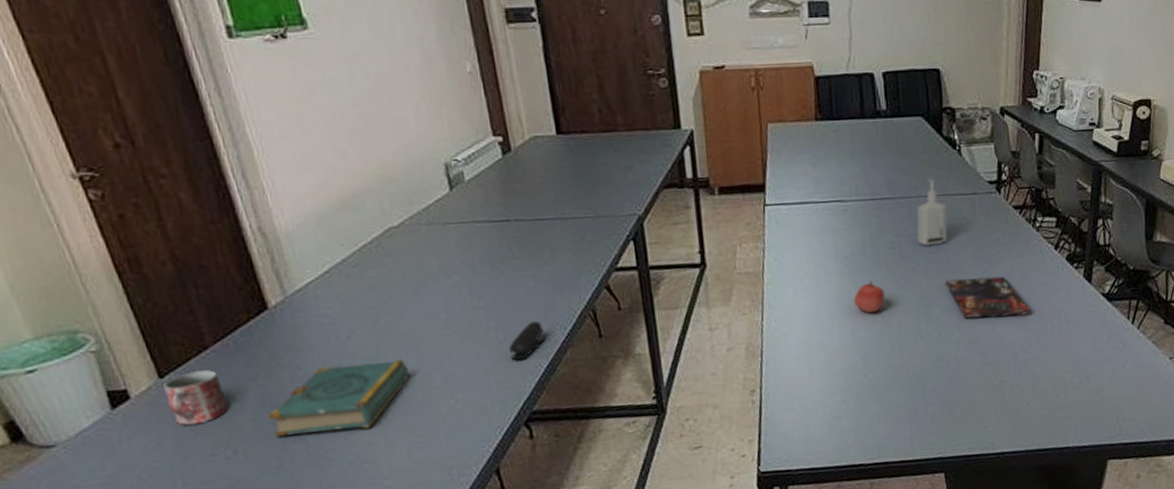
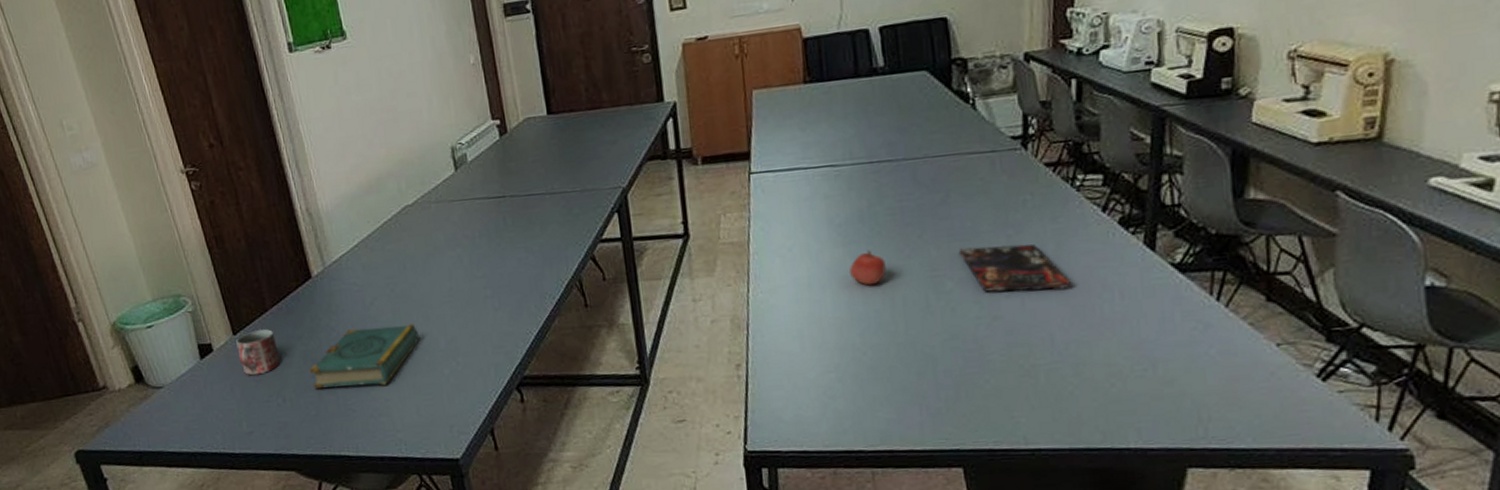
stapler: present [508,320,546,361] -> none [503,290,536,328]
bottle: present [917,179,948,247] -> none [922,137,961,212]

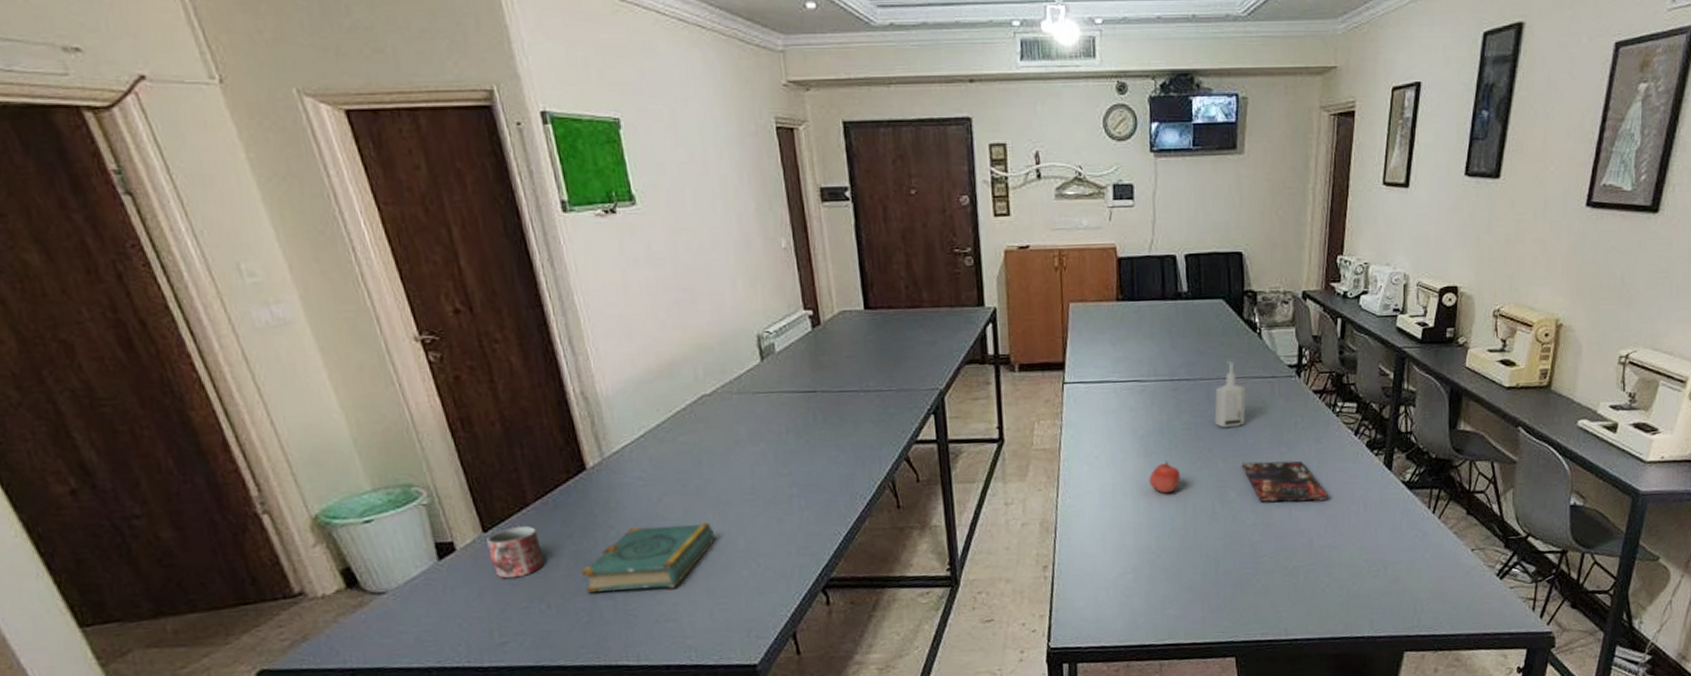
bottle: none [922,137,961,212] -> present [1214,361,1246,429]

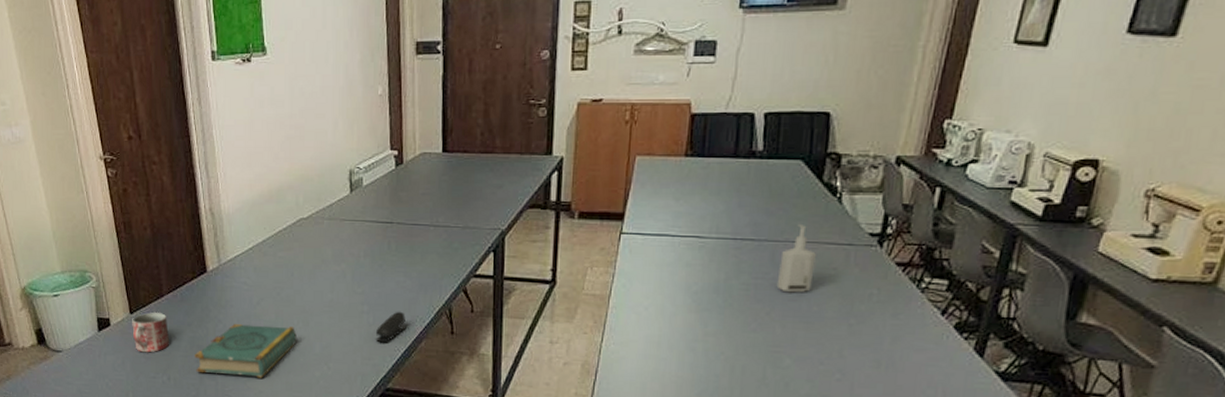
stapler: none [809,489,846,528] -> present [375,311,406,343]
apple: present [1149,461,1180,494] -> none [698,319,732,352]
book: present [1241,460,1328,502] -> none [801,330,899,380]

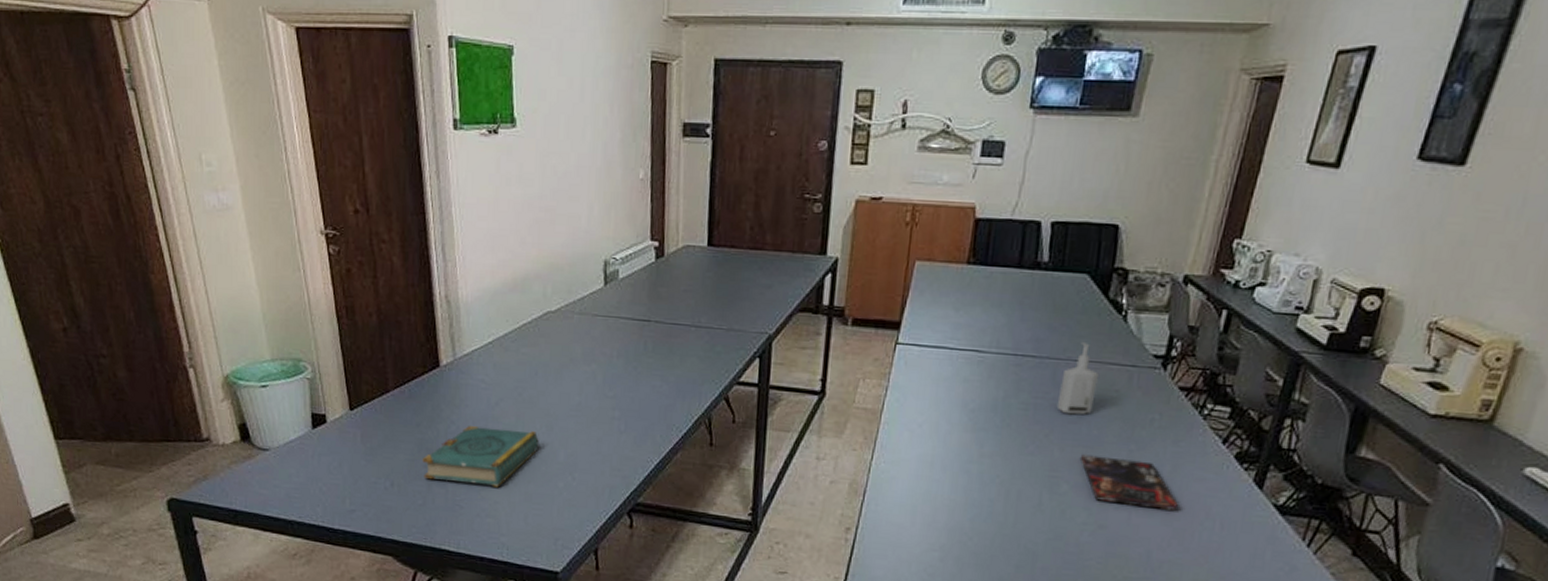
mug: present [132,312,170,353] -> none [352,409,395,455]
stapler: present [375,311,406,343] -> none [626,418,661,453]
book: none [801,330,899,380] -> present [1079,454,1178,511]

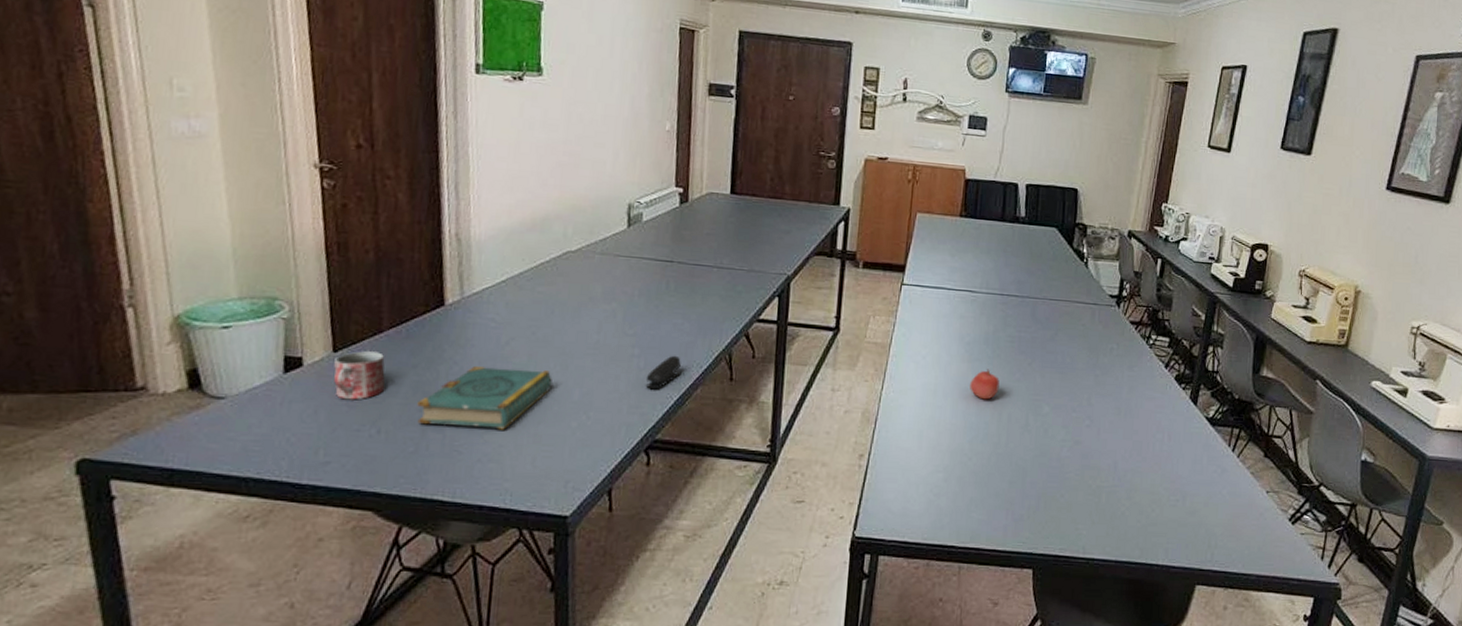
mug: none [352,409,395,455] -> present [334,351,386,400]
stapler: none [626,418,661,453] -> present [645,355,681,390]
apple: none [973,440,1009,475] -> present [970,369,1000,400]
bottle: present [1056,343,1099,415] -> none [1037,284,1068,346]
book: present [1079,454,1178,511] -> none [1057,380,1135,426]

